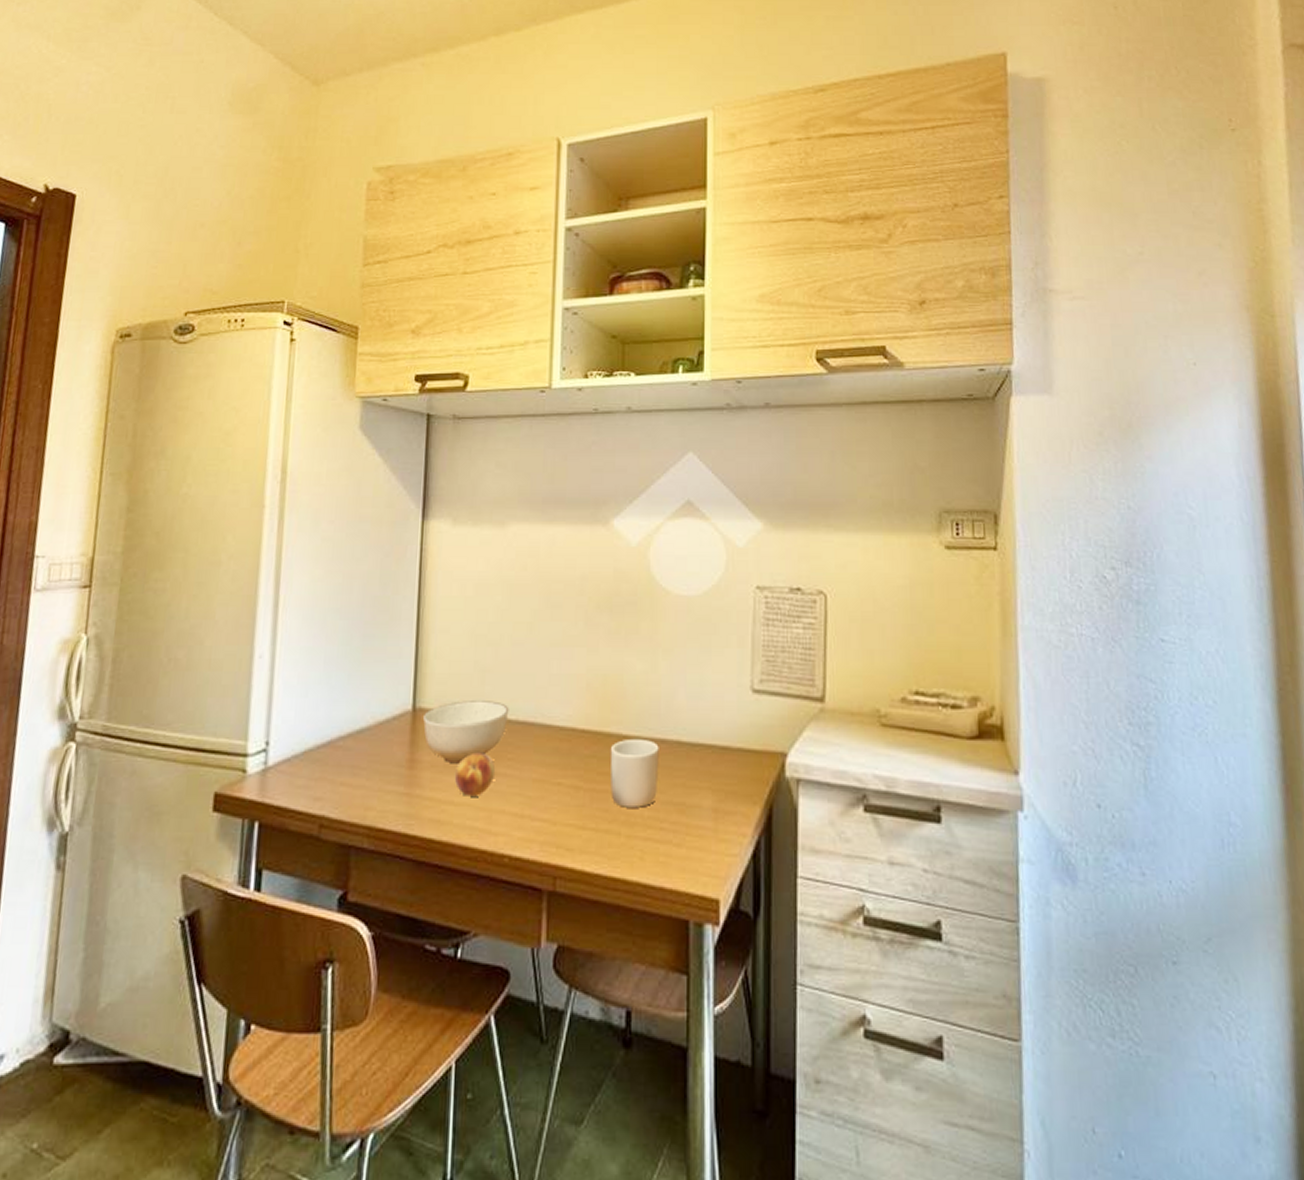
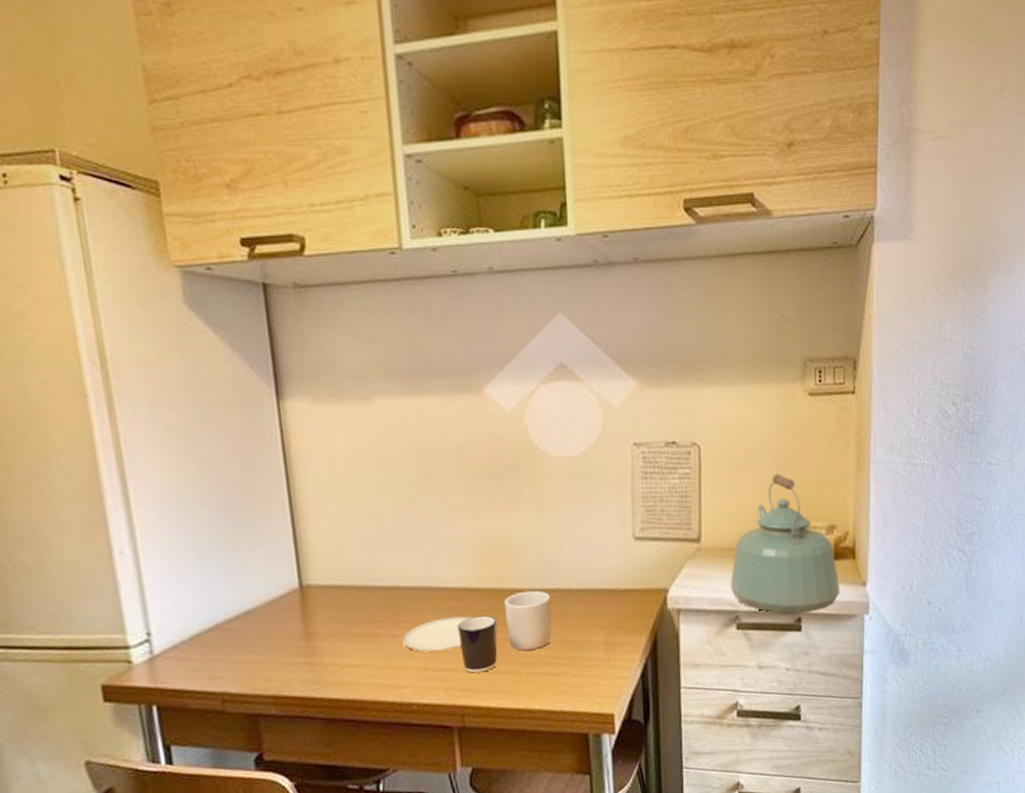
bowl: present [423,701,509,764] -> none [312,571,400,632]
fruit: present [454,752,496,796] -> none [352,618,394,659]
plate: none [503,759,576,797] -> present [403,616,472,652]
mug: none [559,761,601,828] -> present [457,615,498,674]
kettle: none [857,632,987,801] -> present [730,473,840,615]

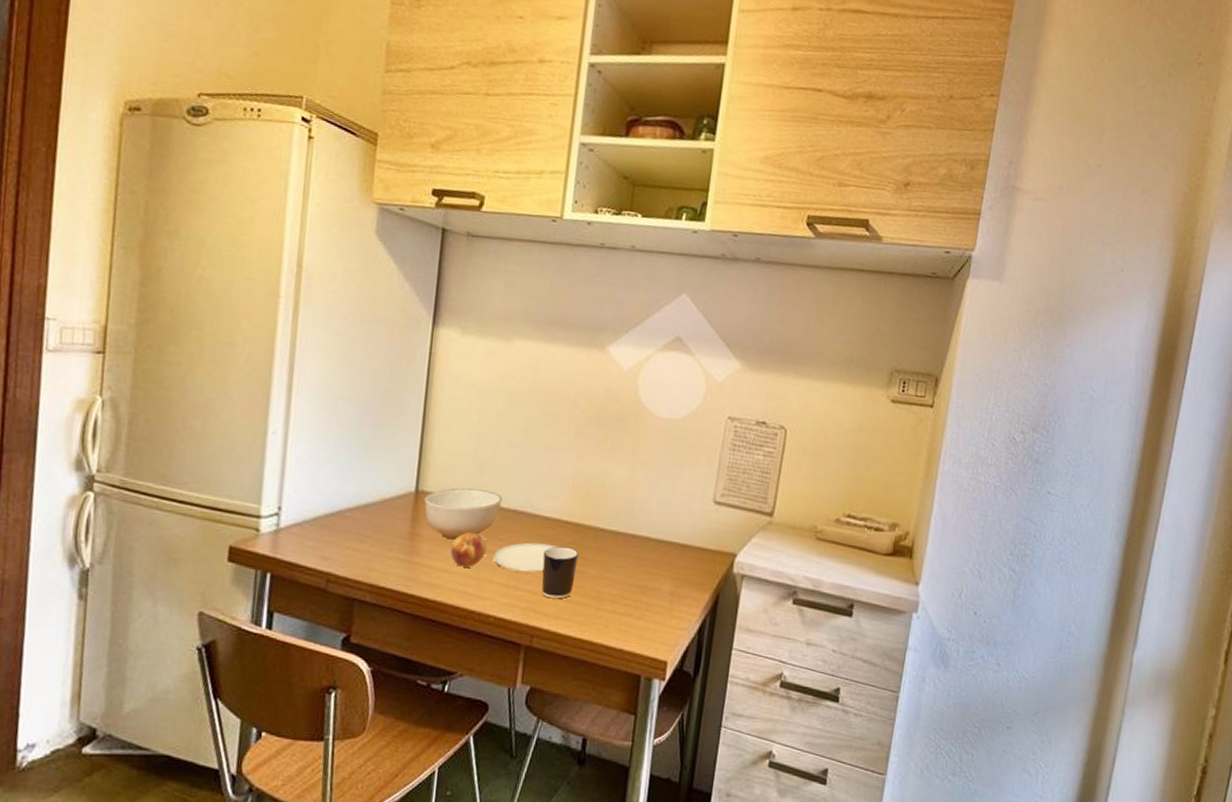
bowl: none [312,571,400,632] -> present [424,488,503,540]
fruit: none [352,618,394,659] -> present [450,532,487,568]
mug: present [503,590,552,651] -> none [585,531,631,587]
kettle: present [730,473,840,615] -> none [793,467,894,601]

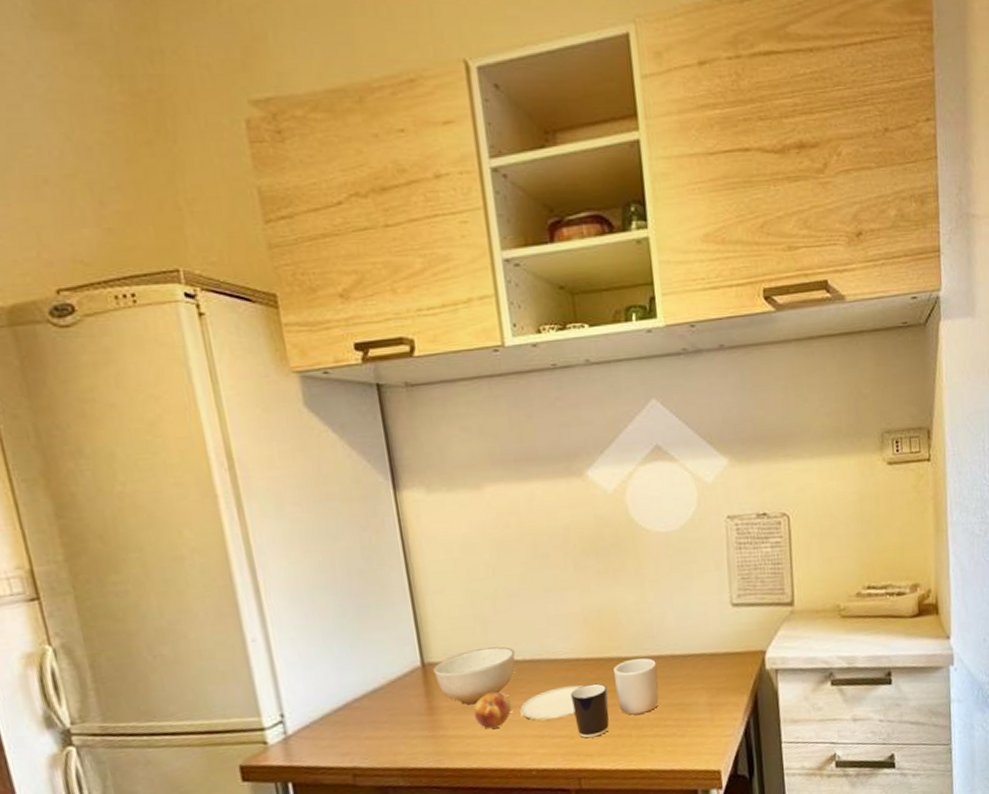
mug: none [585,531,631,587] -> present [612,658,659,715]

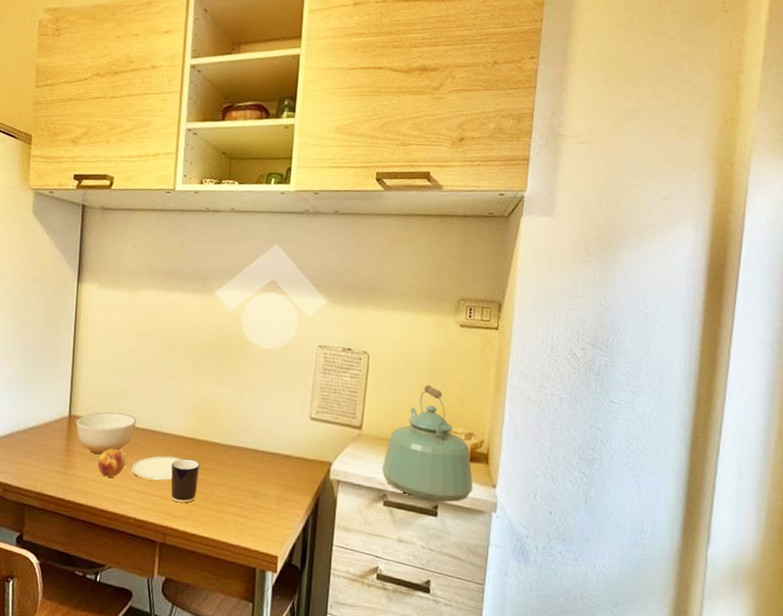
mug: present [612,658,659,715] -> none [206,445,242,492]
kettle: none [823,538,926,670] -> present [381,384,473,503]

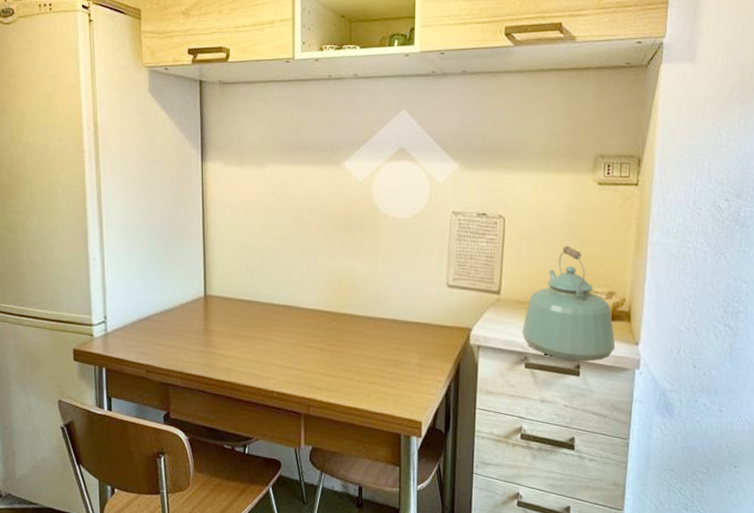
bowl: present [76,412,137,455] -> none [213,290,273,333]
fruit: present [97,448,126,478] -> none [236,325,265,354]
plate: present [131,456,183,481] -> none [271,330,321,355]
mug: present [170,458,200,503] -> none [310,332,339,375]

